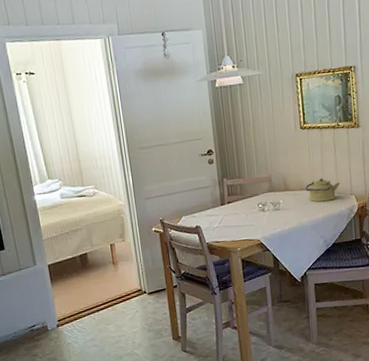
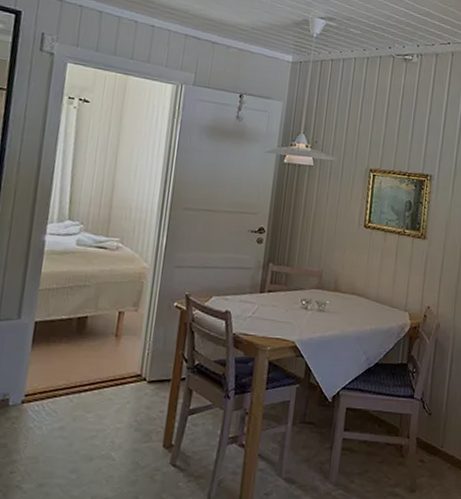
kettle: present [305,178,341,202] -> none [356,285,396,313]

